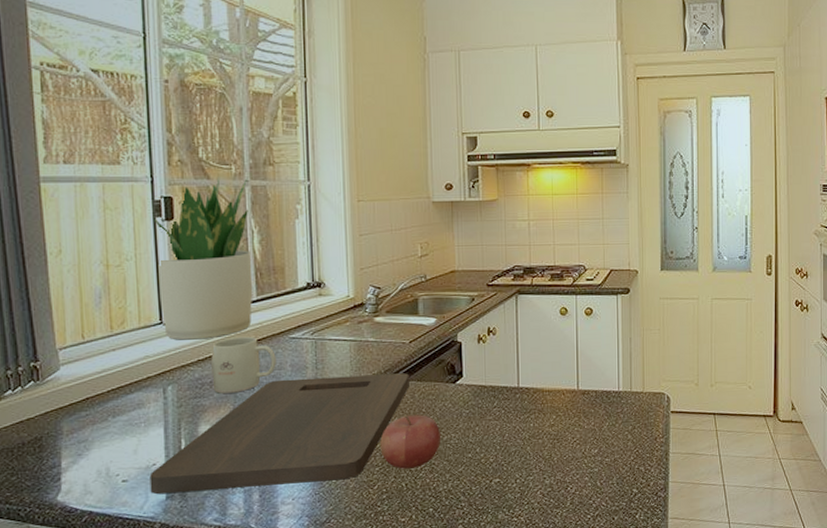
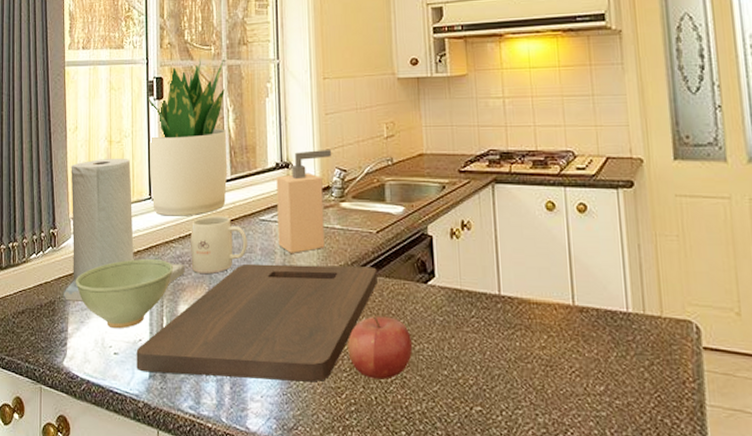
paper towel: none [53,282,206,435] -> present [64,158,185,301]
bowl: none [68,384,192,457] -> present [75,259,174,329]
soap dispenser: none [307,268,365,367] -> present [276,149,331,253]

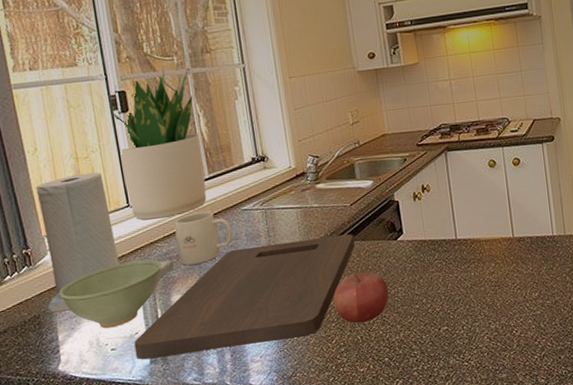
soap dispenser: present [276,149,331,253] -> none [253,139,306,234]

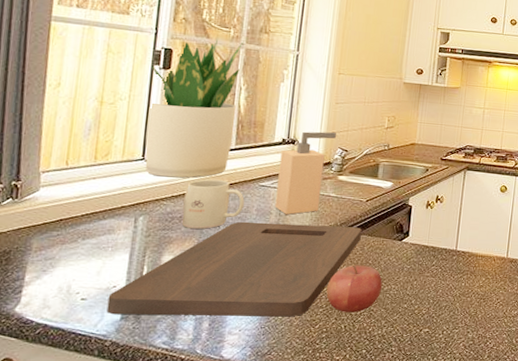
paper towel: present [35,172,174,313] -> none [23,117,175,252]
bowl: present [58,259,162,329] -> none [39,213,162,277]
soap dispenser: none [253,139,306,234] -> present [275,131,336,215]

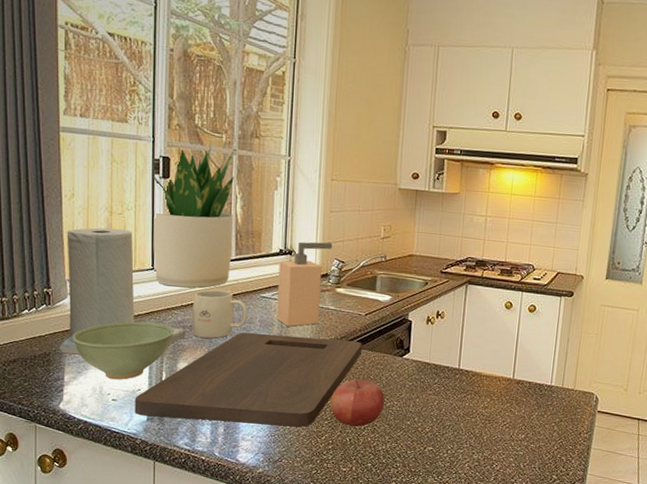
paper towel: none [23,117,175,252] -> present [59,227,186,355]
bowl: none [39,213,162,277] -> present [72,321,175,380]

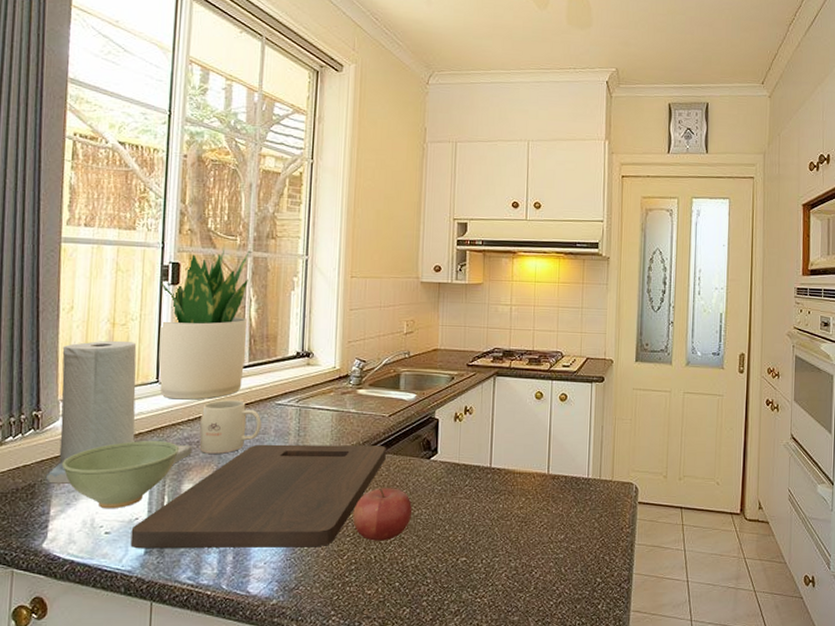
soap dispenser: present [276,241,332,327] -> none [293,341,352,434]

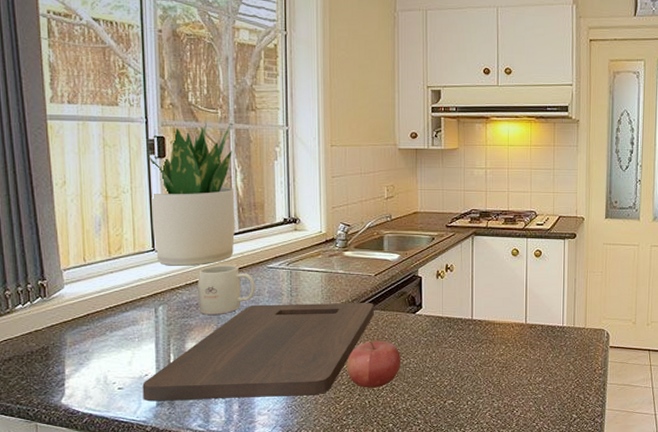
paper towel: present [46,340,192,484] -> none [58,212,192,346]
bowl: present [61,441,180,509] -> none [71,304,181,367]

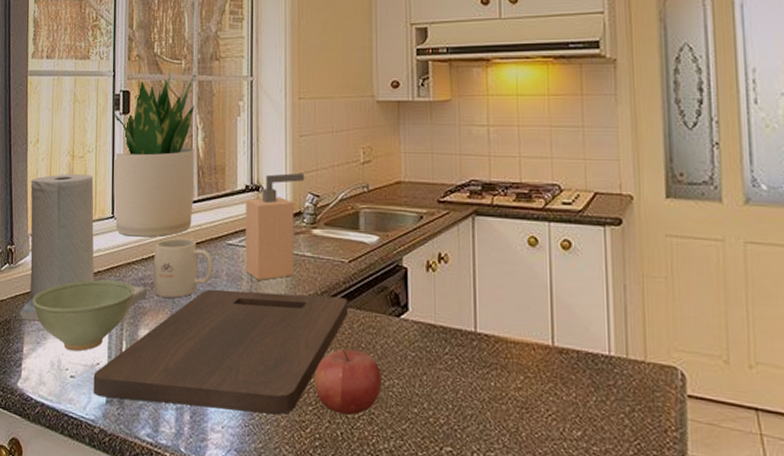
paper towel: none [58,212,192,346] -> present [20,173,147,321]
bowl: none [71,304,181,367] -> present [32,279,135,352]
soap dispenser: none [284,207,336,294] -> present [245,172,304,280]

